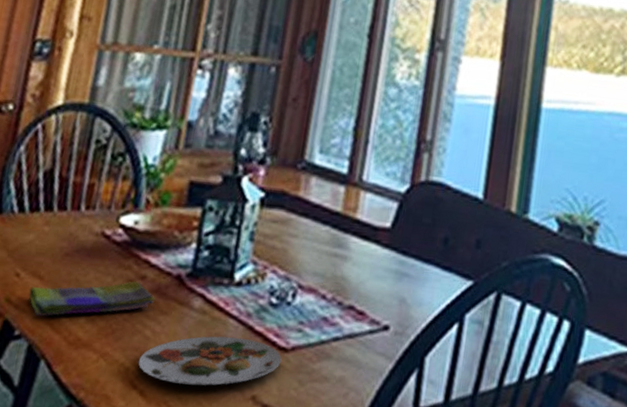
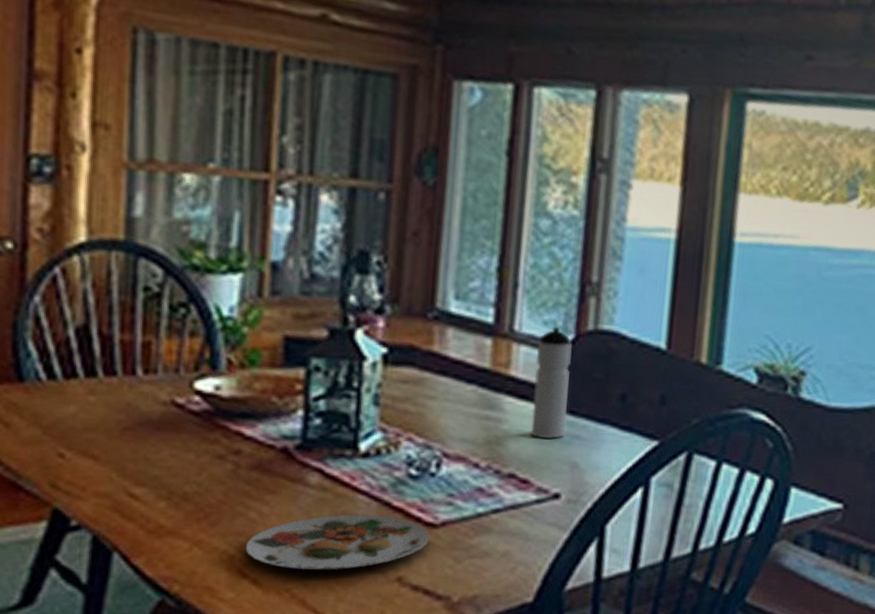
dish towel: present [29,281,156,317] -> none [82,457,258,503]
water bottle: none [369,177,407,276] -> present [531,326,572,440]

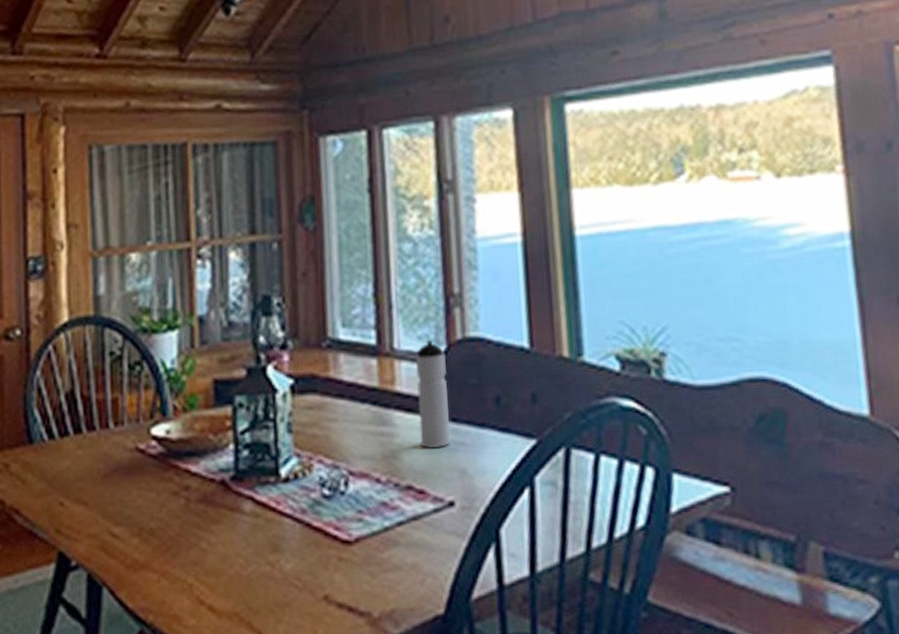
plate: present [245,514,430,570] -> none [200,536,347,593]

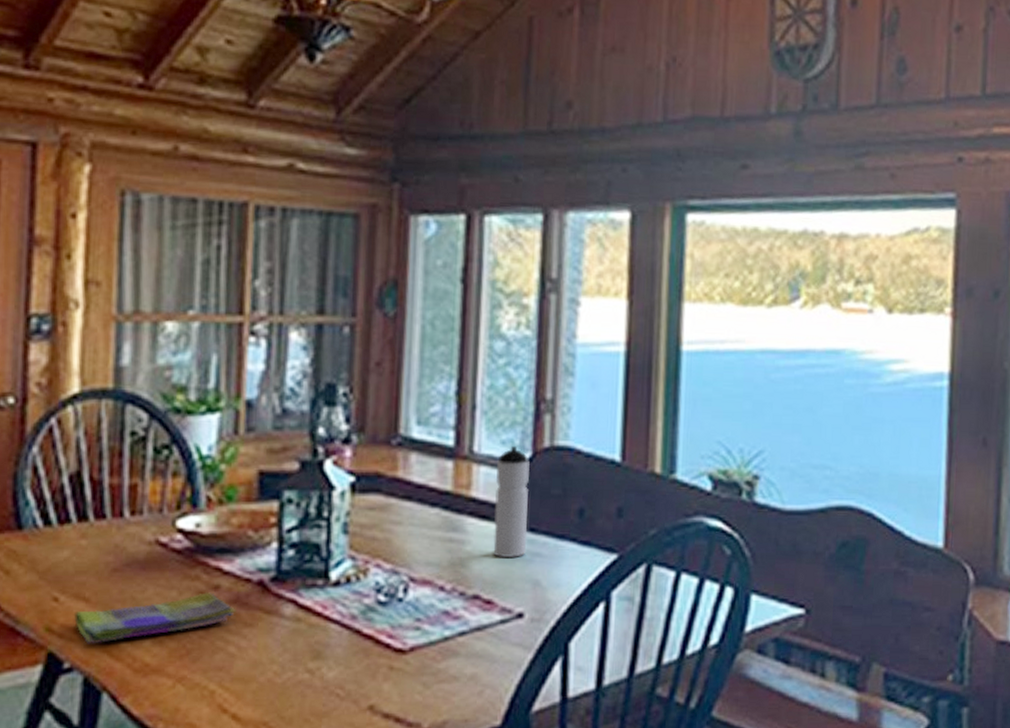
dish towel: none [77,493,205,544] -> present [74,592,236,644]

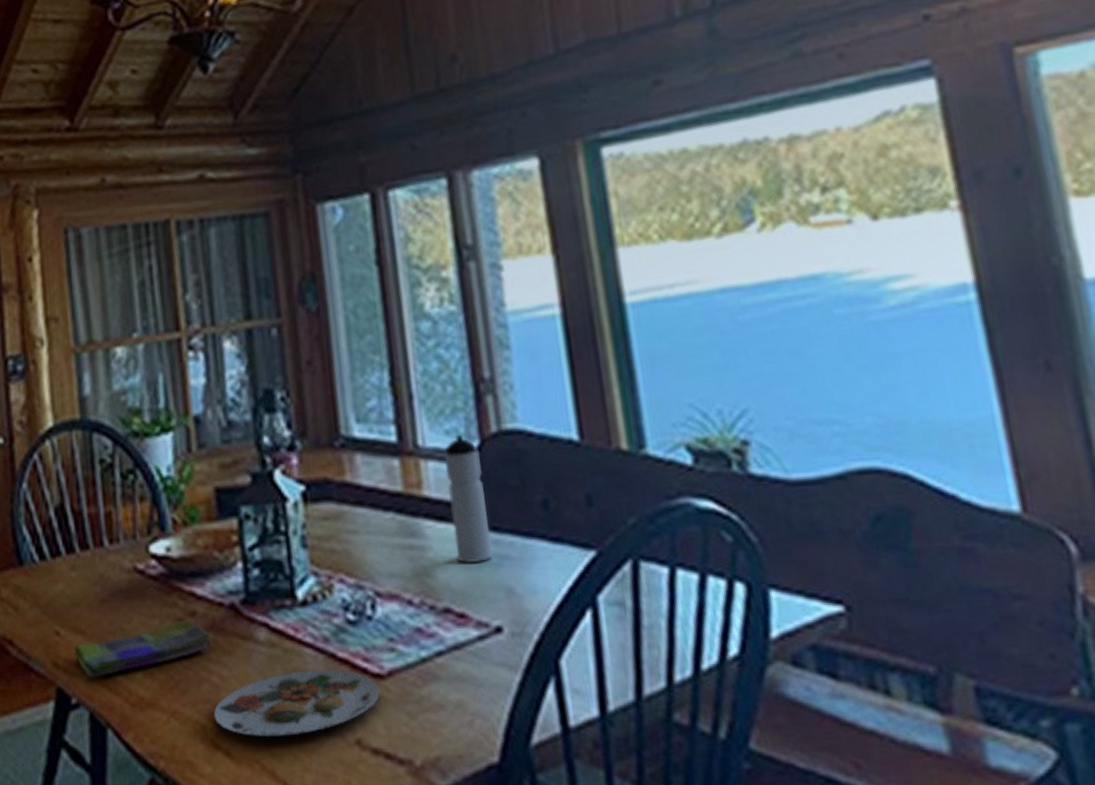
plate: none [224,643,400,702] -> present [213,669,380,736]

